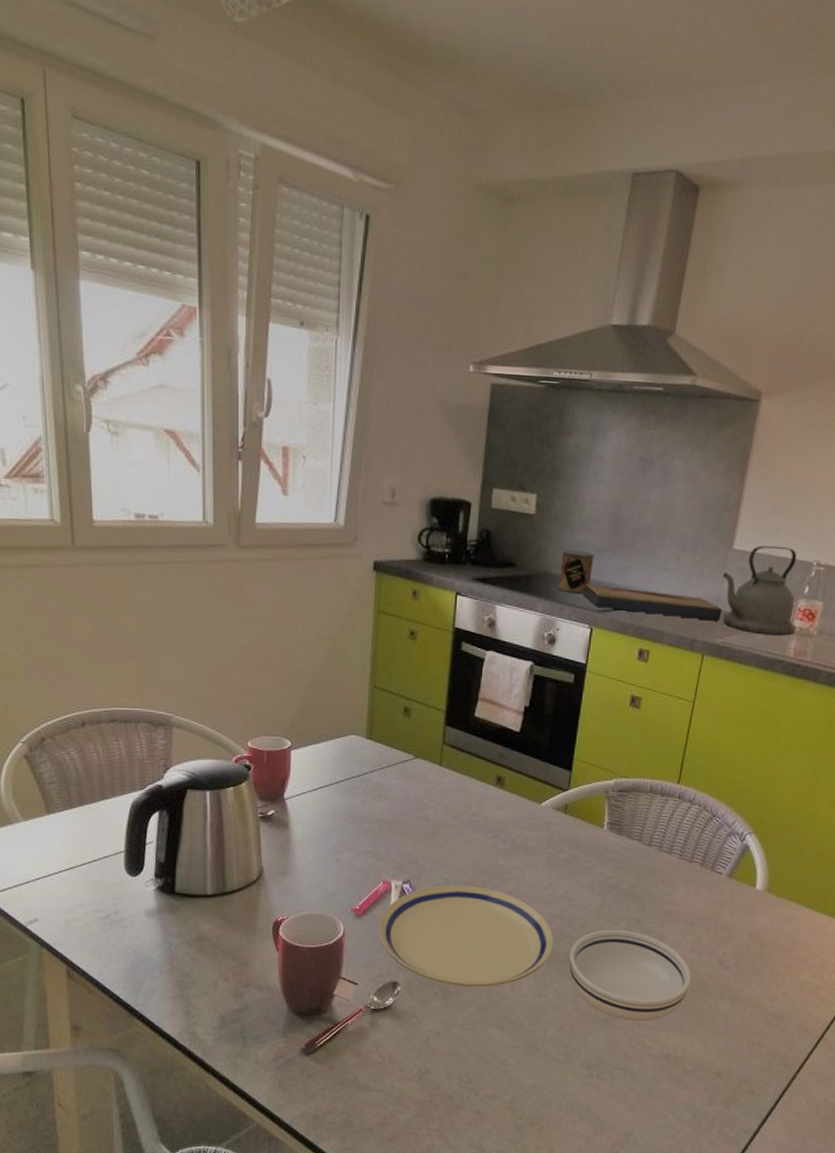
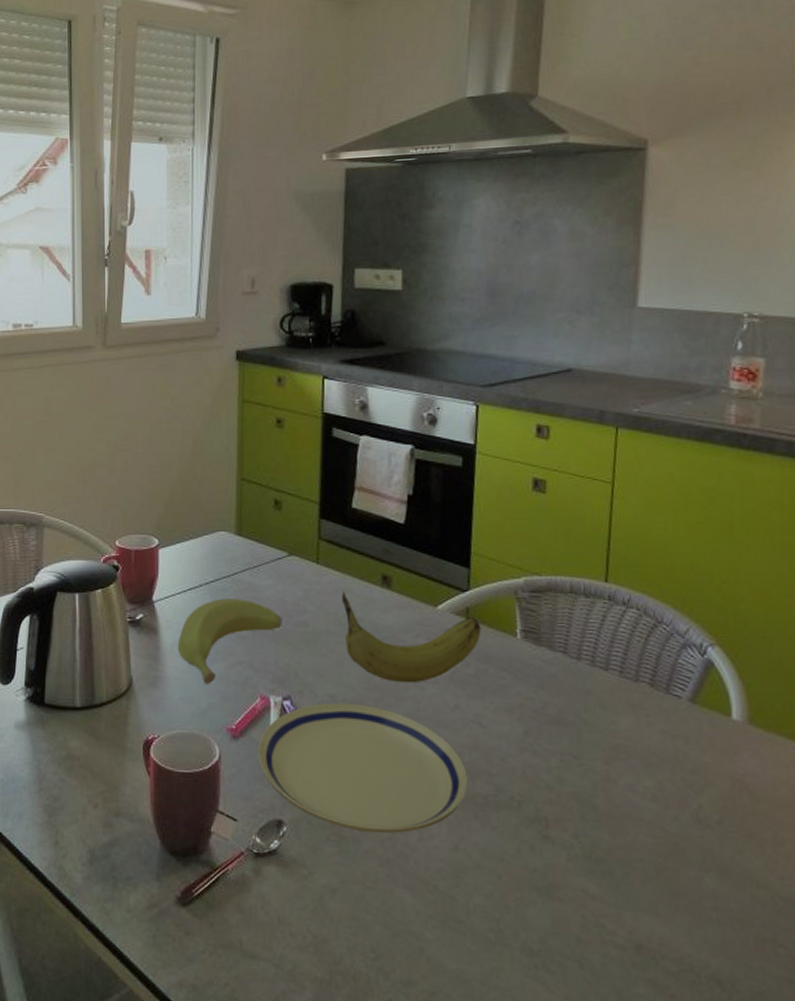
banana: none [307,796,406,872] -> present [177,598,282,684]
fruit: none [460,790,576,867] -> present [341,591,481,683]
tin can: present [557,550,594,594] -> none [433,323,472,369]
bowl: present [569,929,692,1022] -> none [490,765,659,895]
fish fossil: present [583,583,722,621] -> none [463,357,634,389]
kettle: present [722,545,797,636] -> none [628,299,733,401]

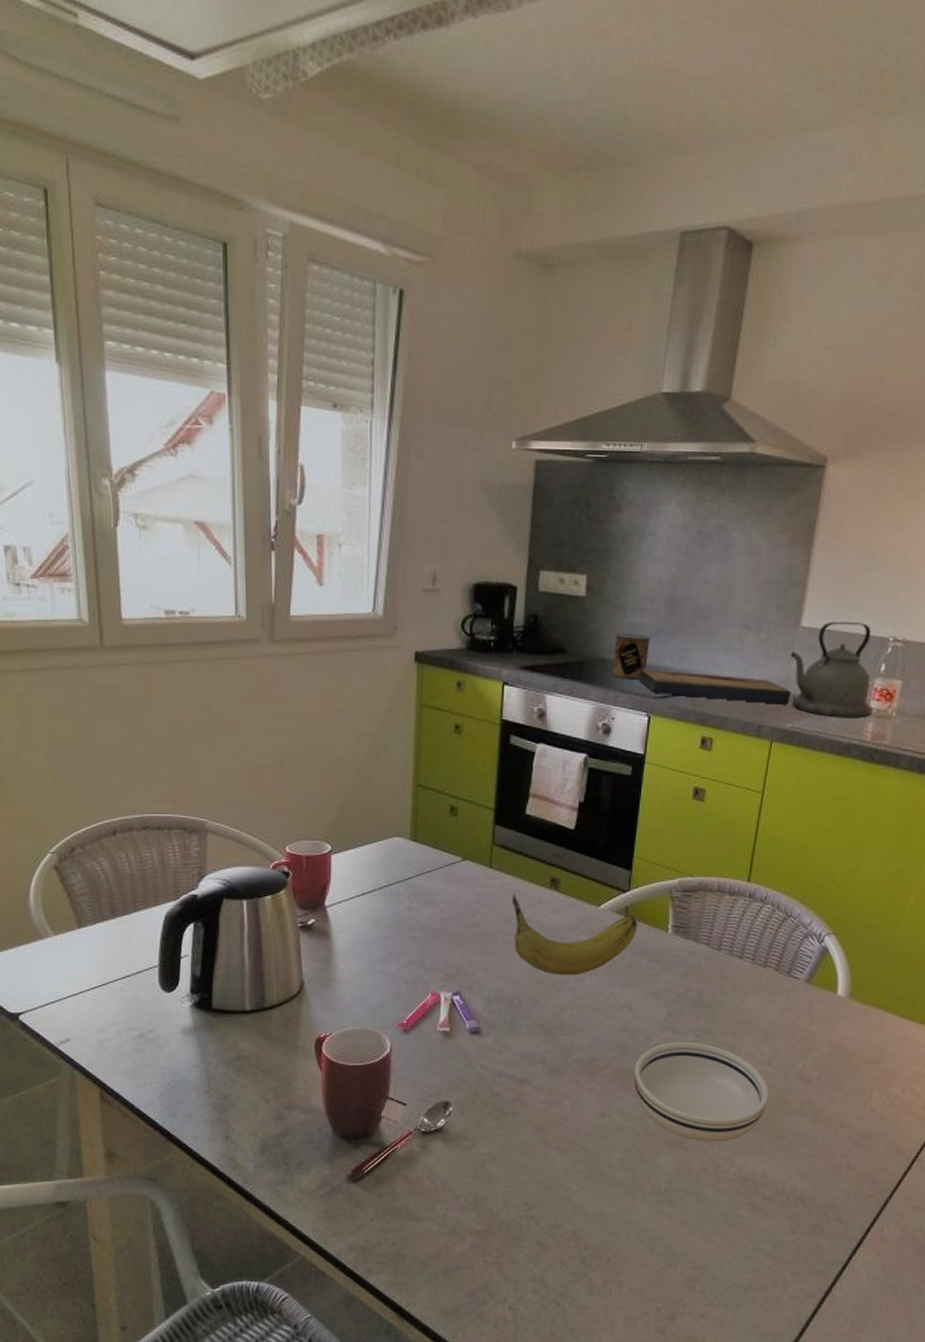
banana: present [177,598,282,684] -> none [350,902,454,984]
plate: present [258,702,468,834] -> none [428,996,617,1107]
tin can: none [433,323,472,369] -> present [611,633,650,680]
fish fossil: none [463,357,634,389] -> present [639,668,791,705]
bowl: none [490,765,659,895] -> present [634,1041,769,1142]
kettle: none [628,299,733,401] -> present [790,621,873,718]

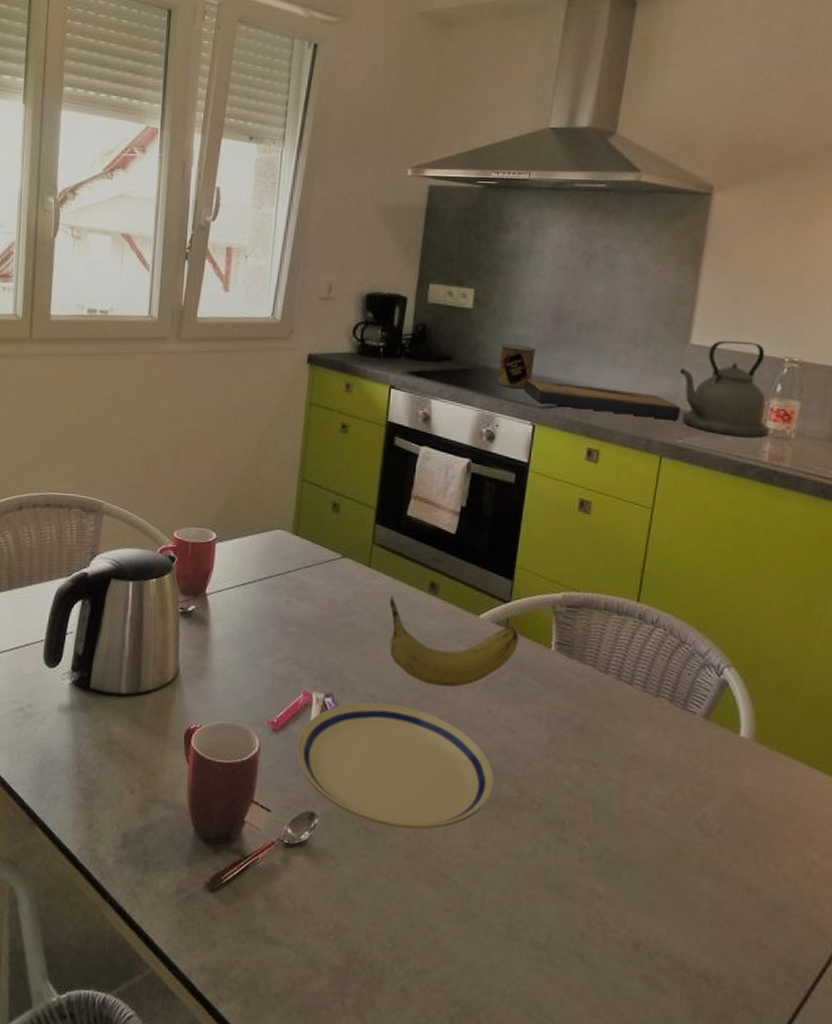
plate: none [428,996,617,1107] -> present [296,701,494,830]
bowl: present [634,1041,769,1142] -> none [512,771,664,895]

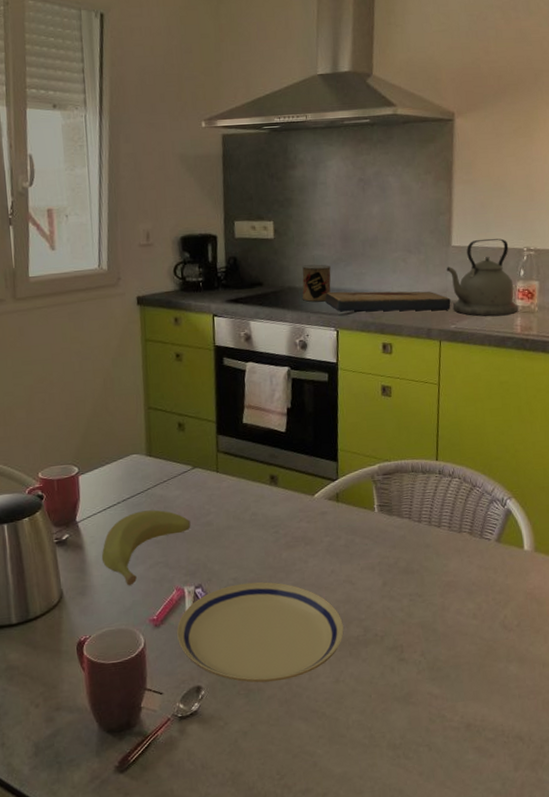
banana: none [226,595,331,678] -> present [101,509,191,586]
fruit: present [389,595,519,687] -> none [238,492,349,560]

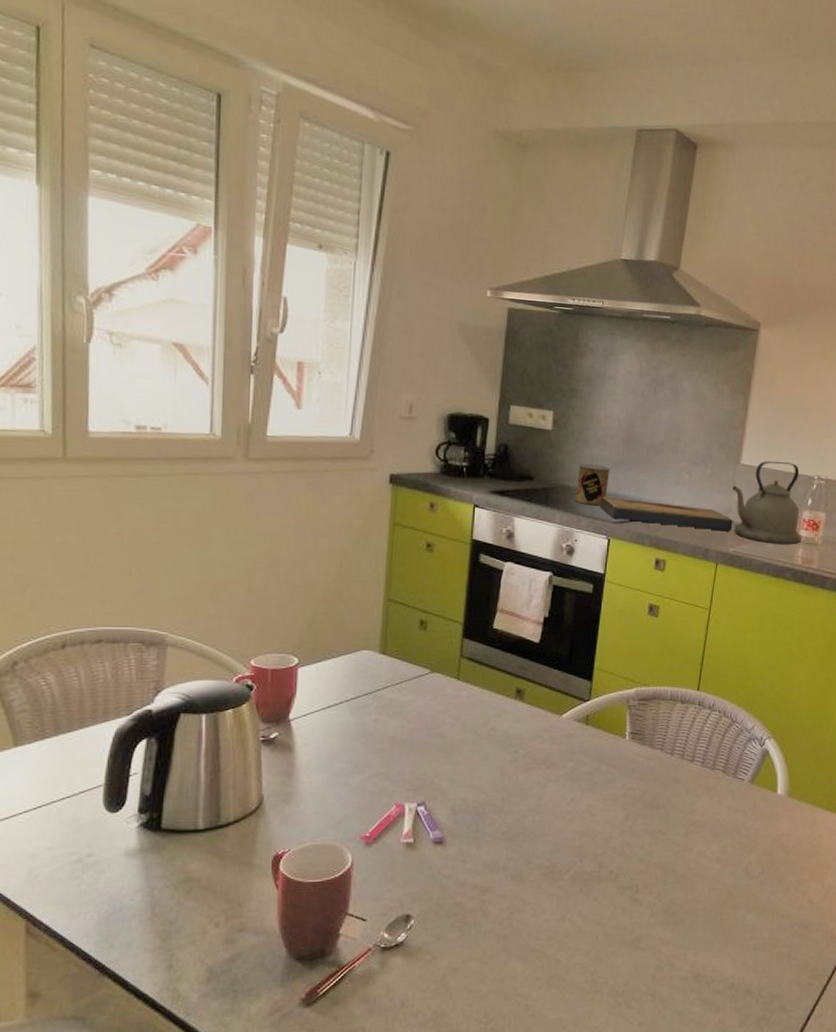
banana: present [101,509,191,586] -> none [313,714,421,797]
plate: present [177,581,344,683] -> none [390,804,577,916]

